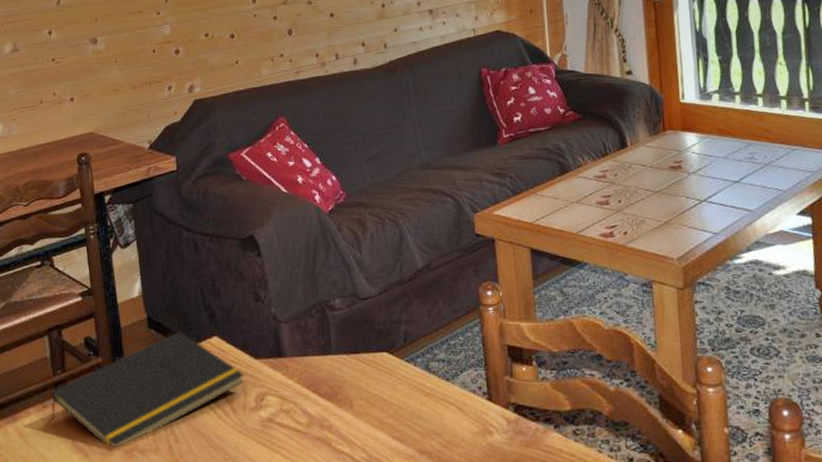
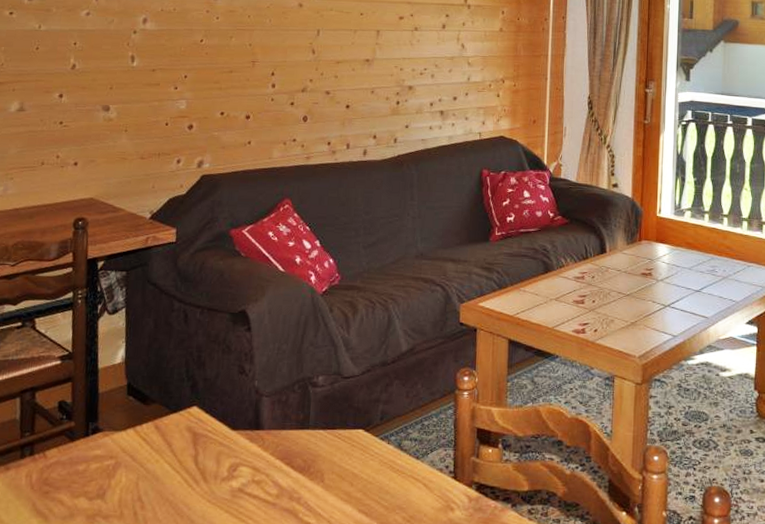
notepad: present [51,331,245,448] -> none [13,399,220,512]

